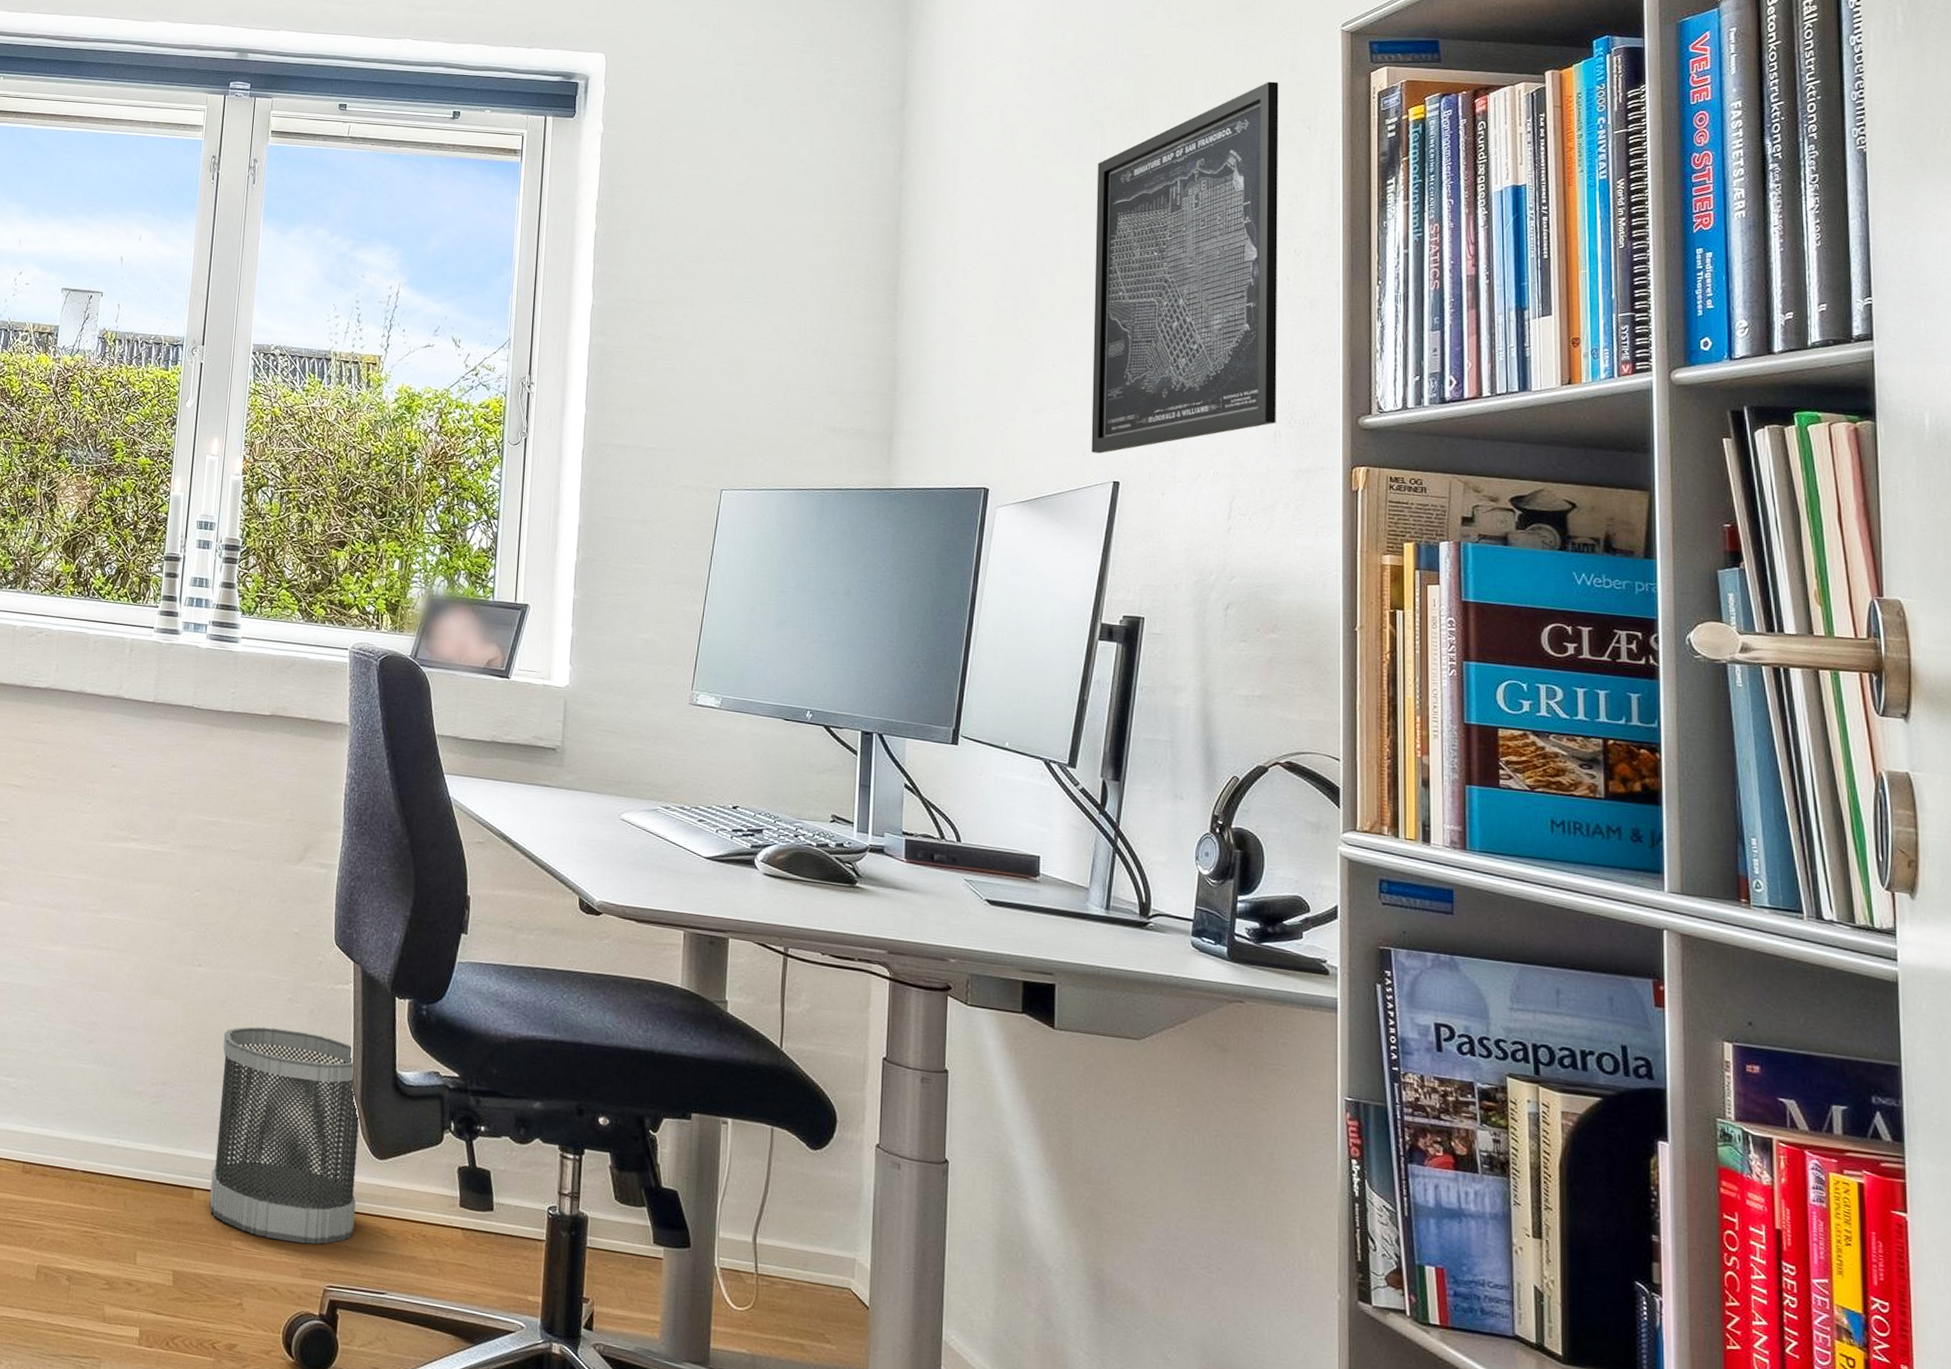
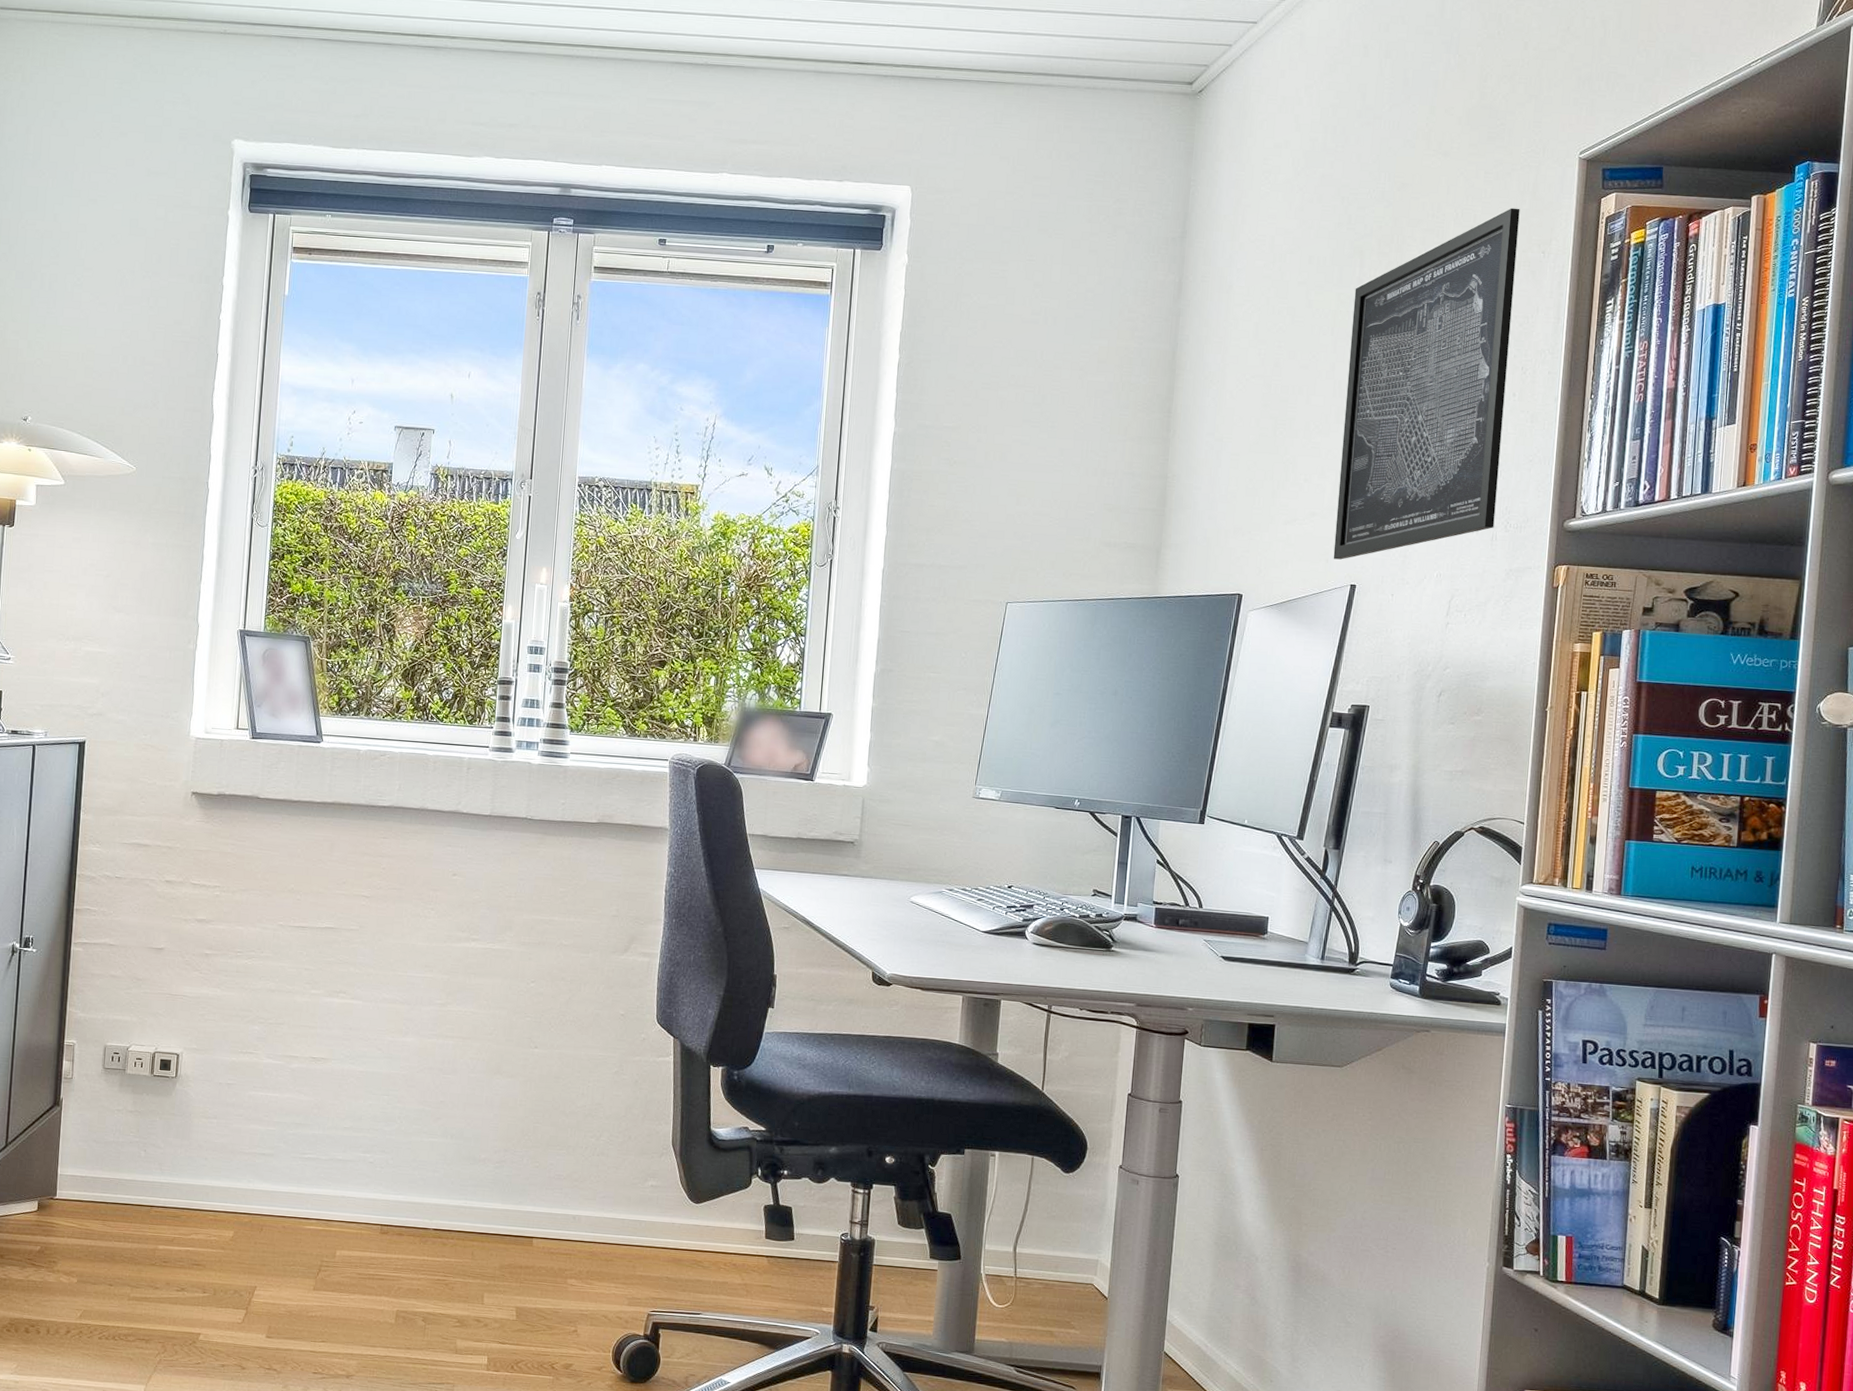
wastebasket: present [209,1026,360,1245] -> none [547,1097,679,1278]

